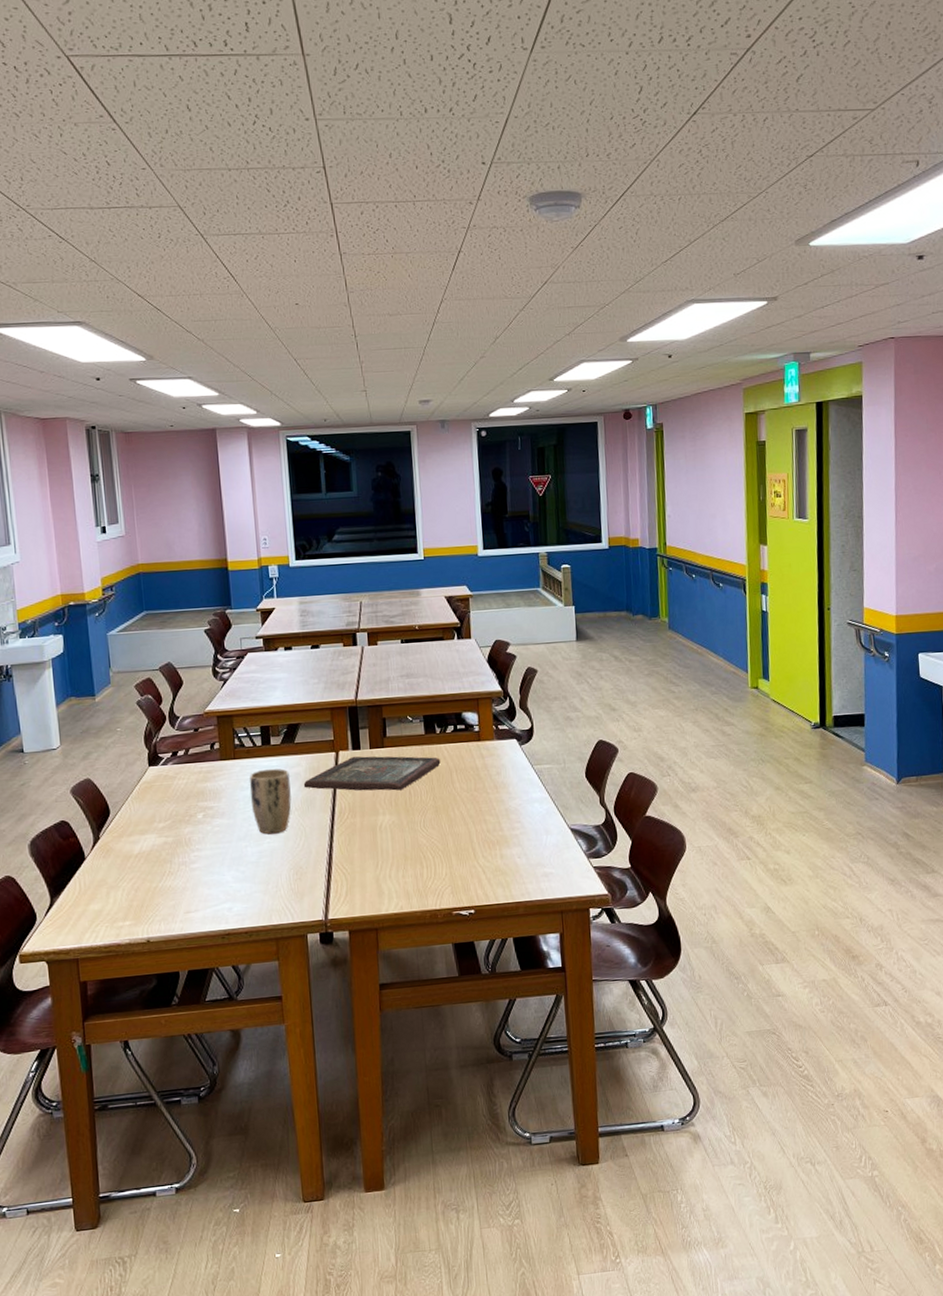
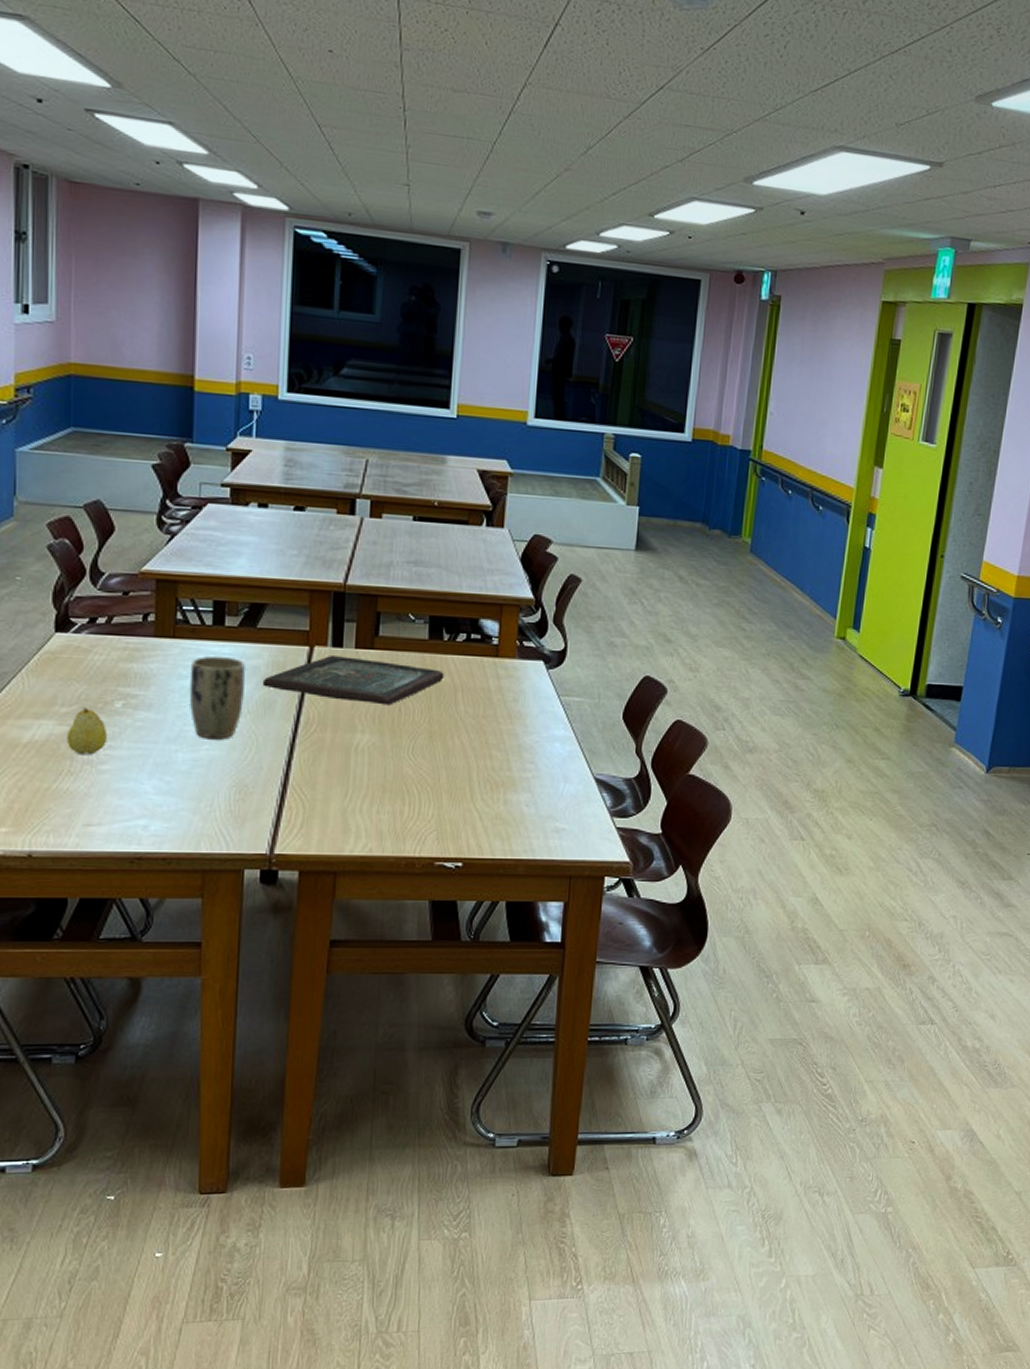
fruit: none [165,821,195,857] -> present [66,707,108,754]

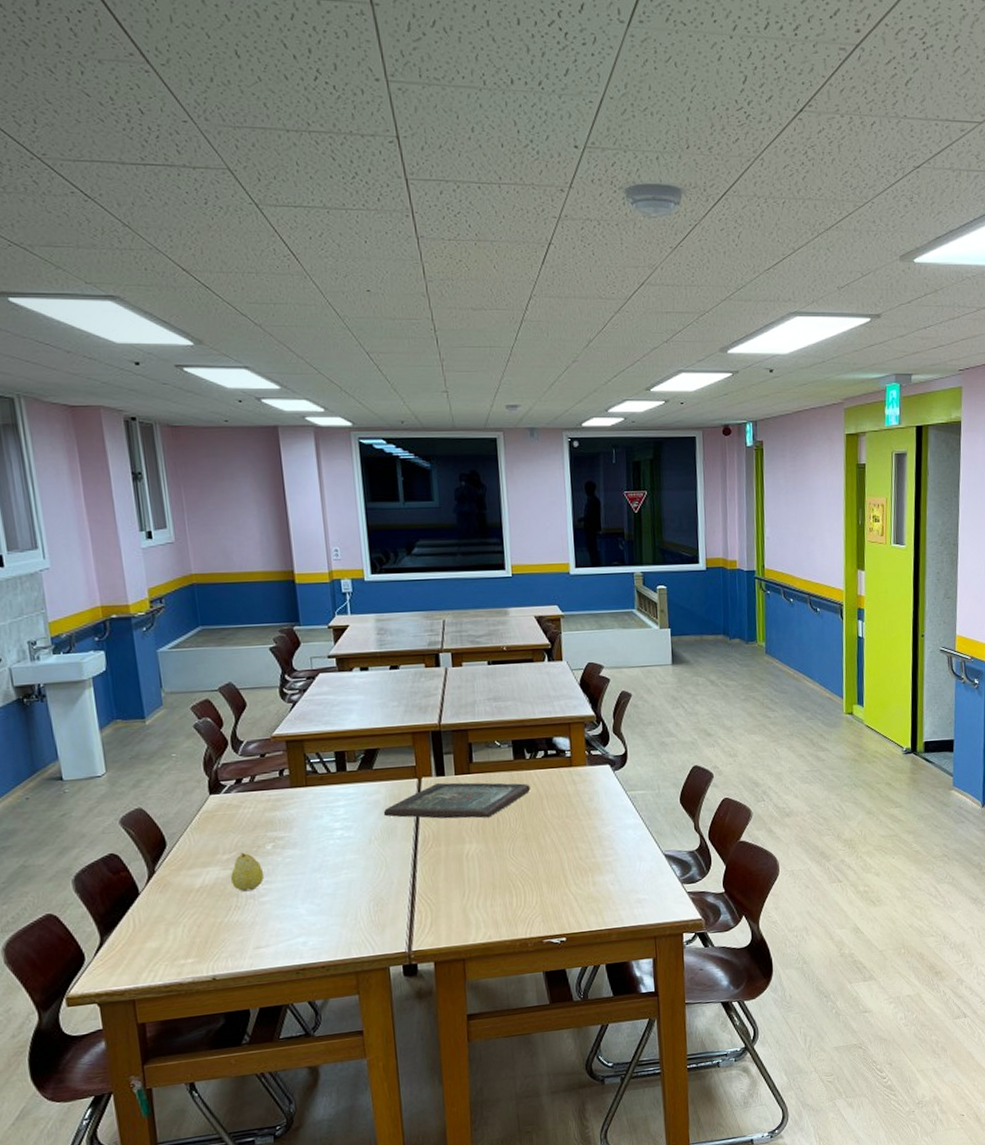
plant pot: present [189,656,245,740] -> none [323,796,371,865]

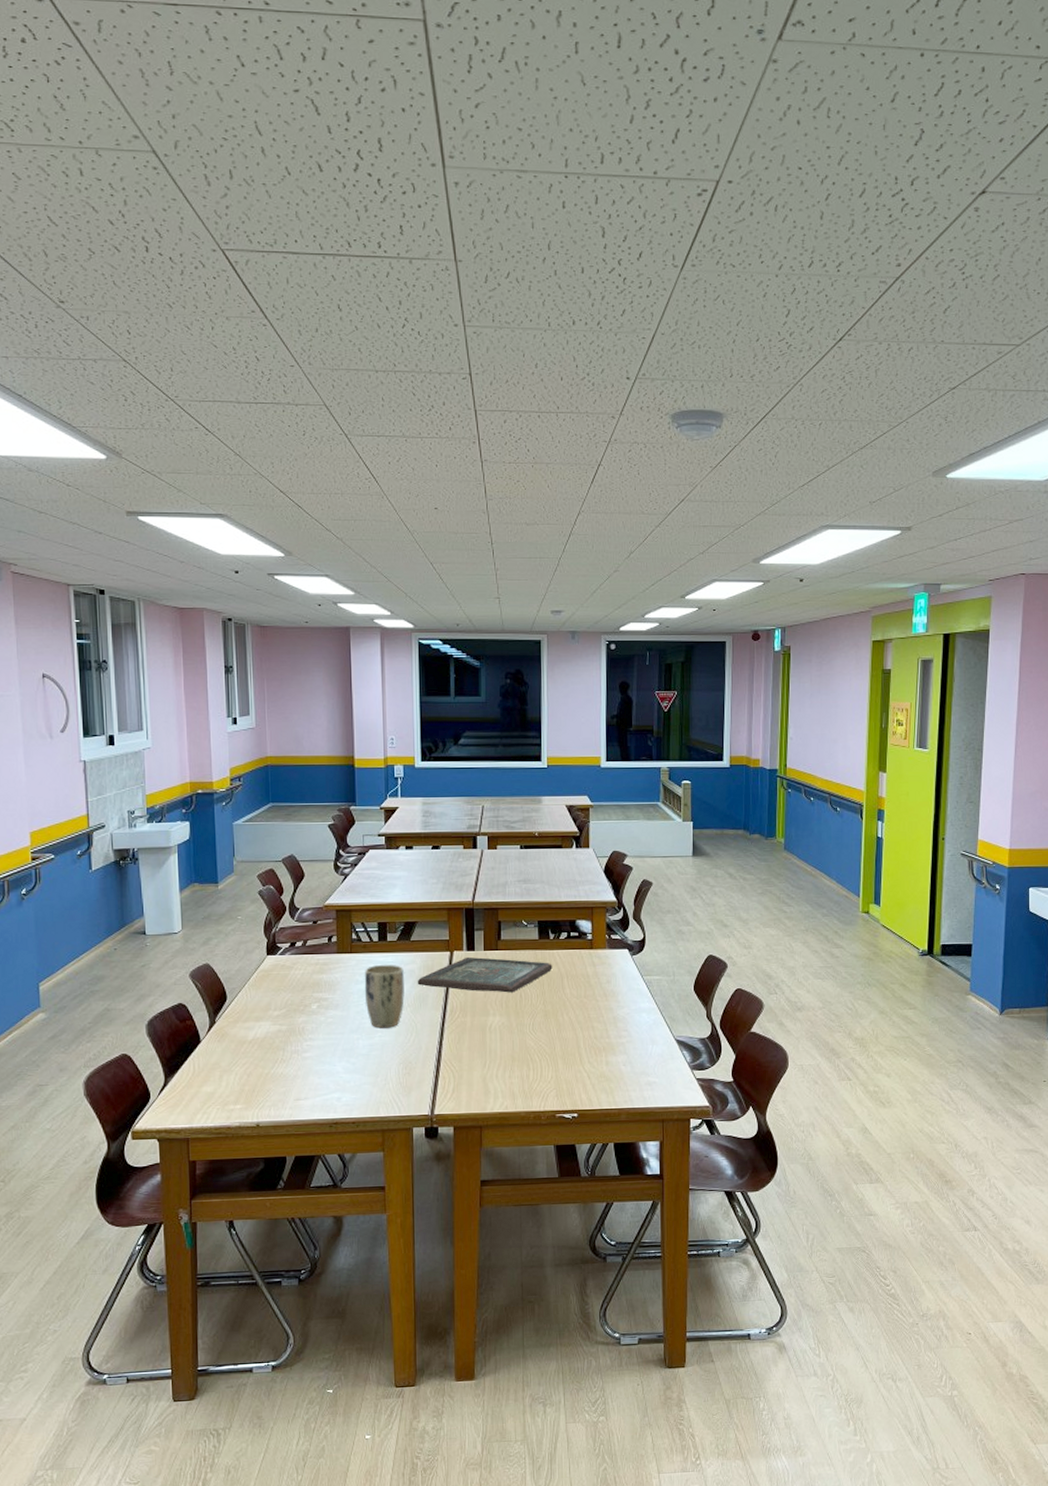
fruit: present [230,852,265,891] -> none [279,1010,309,1045]
plant pot: none [323,796,371,865] -> present [364,965,405,1028]

